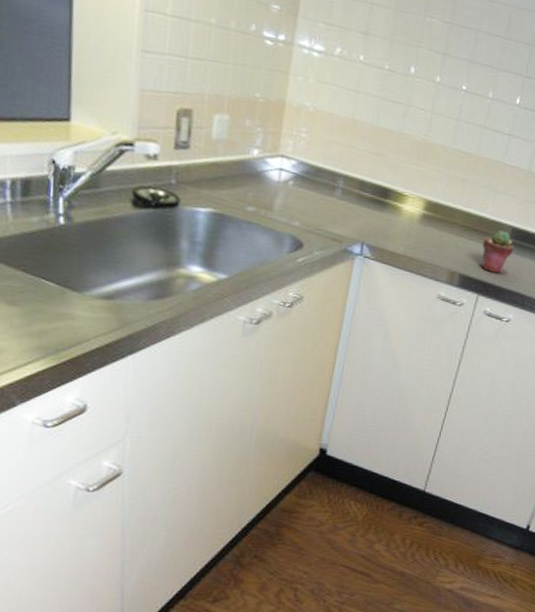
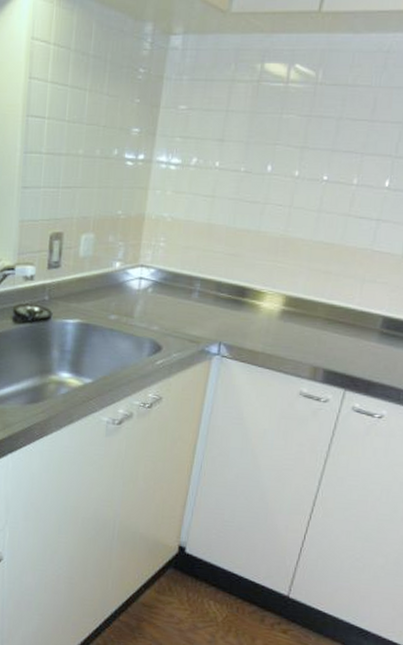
potted succulent: present [481,230,514,273] -> none [348,321,386,366]

